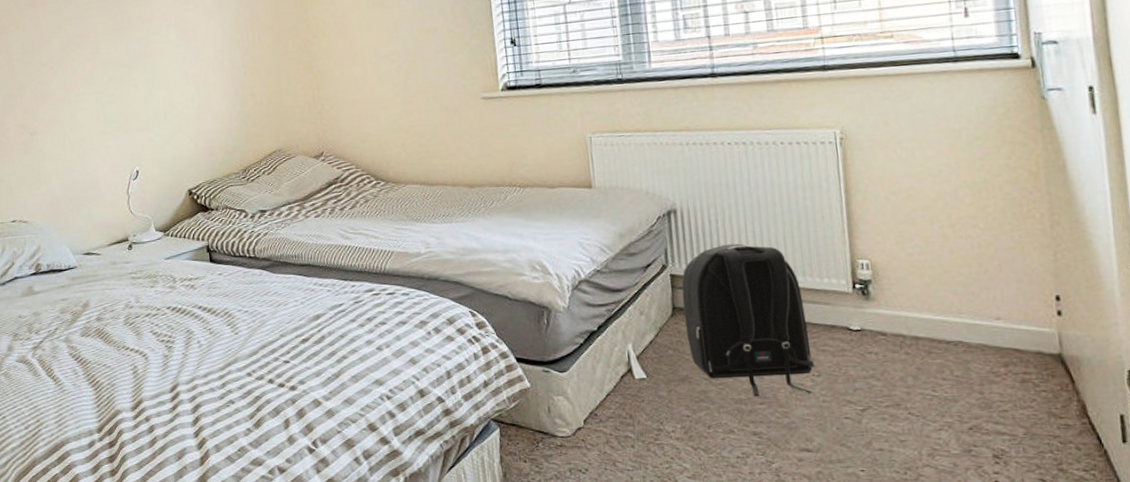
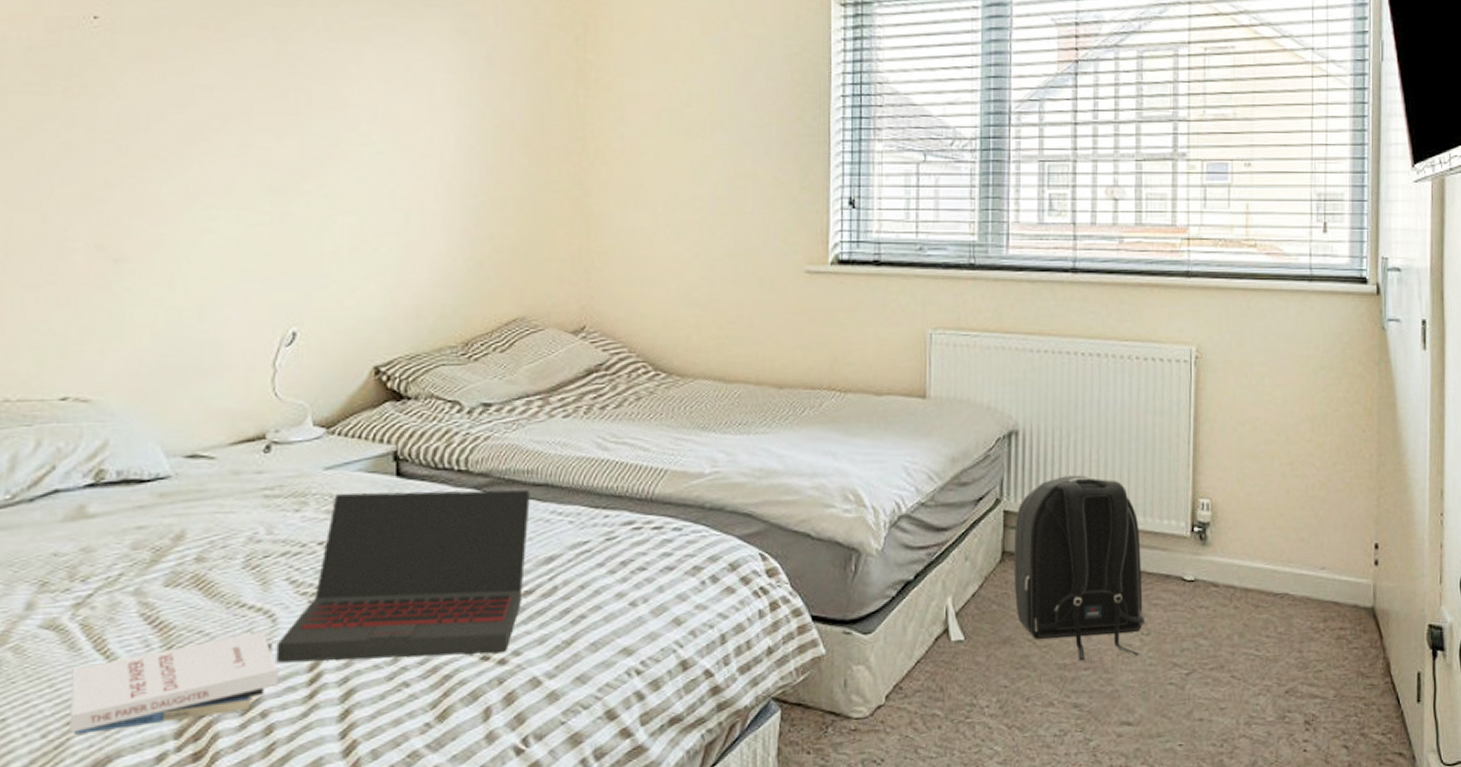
books: none [36,365,154,428] -> present [71,630,279,734]
laptop: none [149,269,302,386] -> present [276,490,530,662]

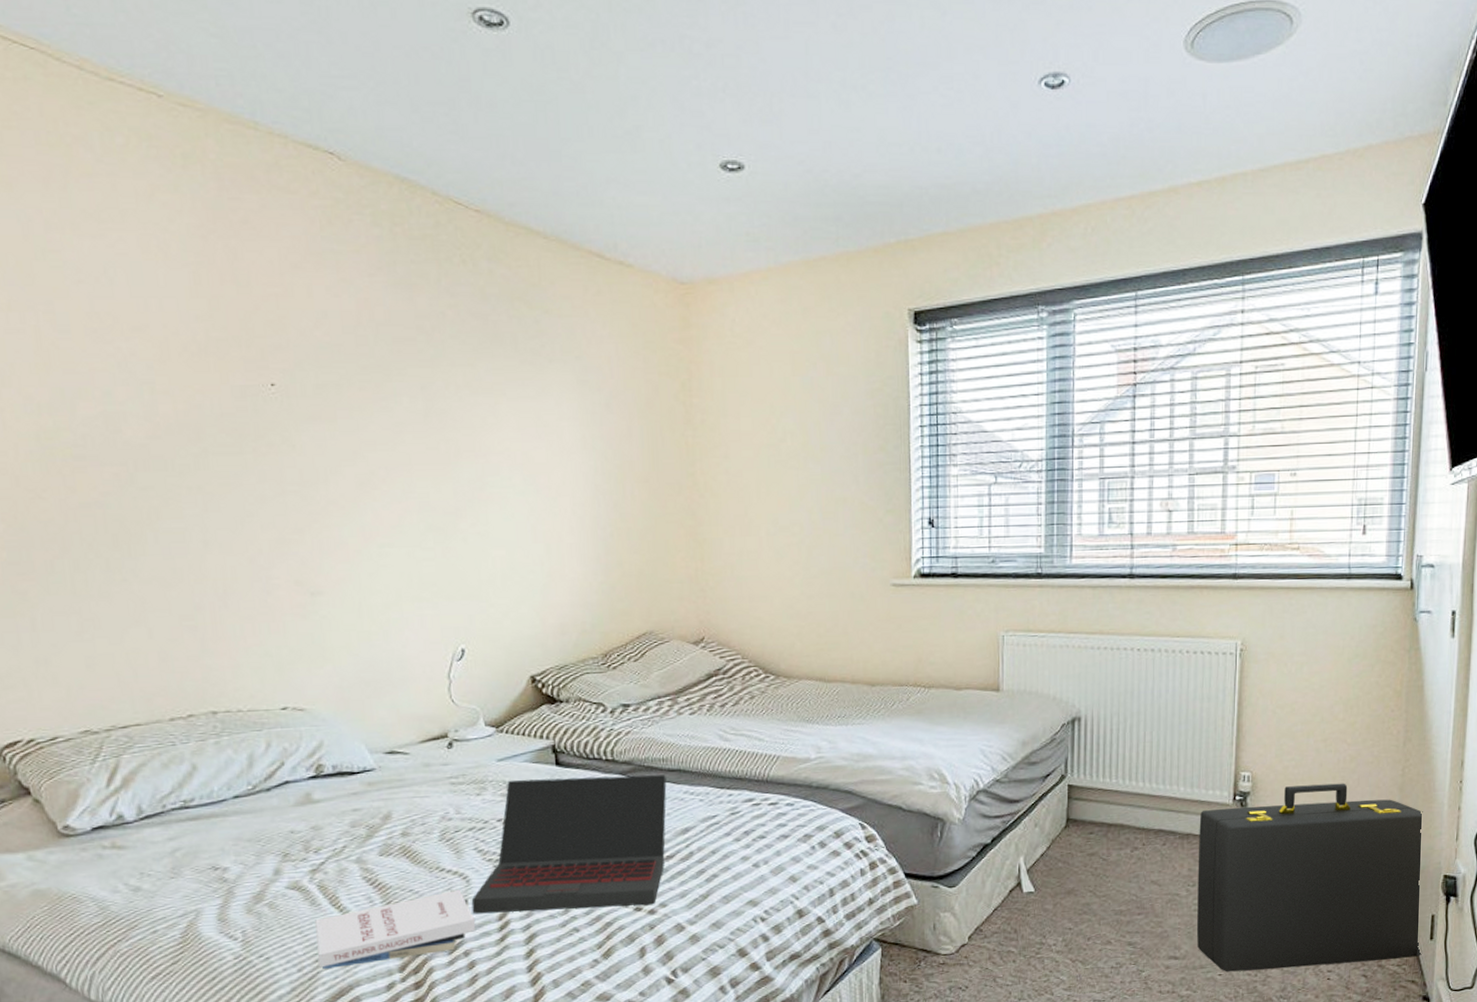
backpack: present [1013,474,1146,660] -> none [1076,753,1192,907]
briefcase: none [1152,513,1410,742] -> present [1197,783,1423,972]

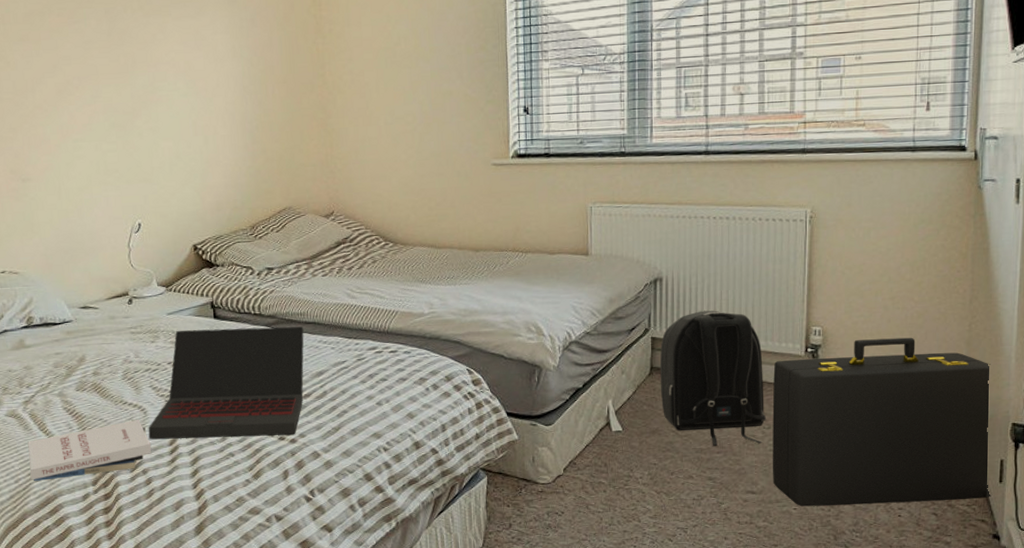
backpack: none [1076,753,1192,907] -> present [659,309,767,446]

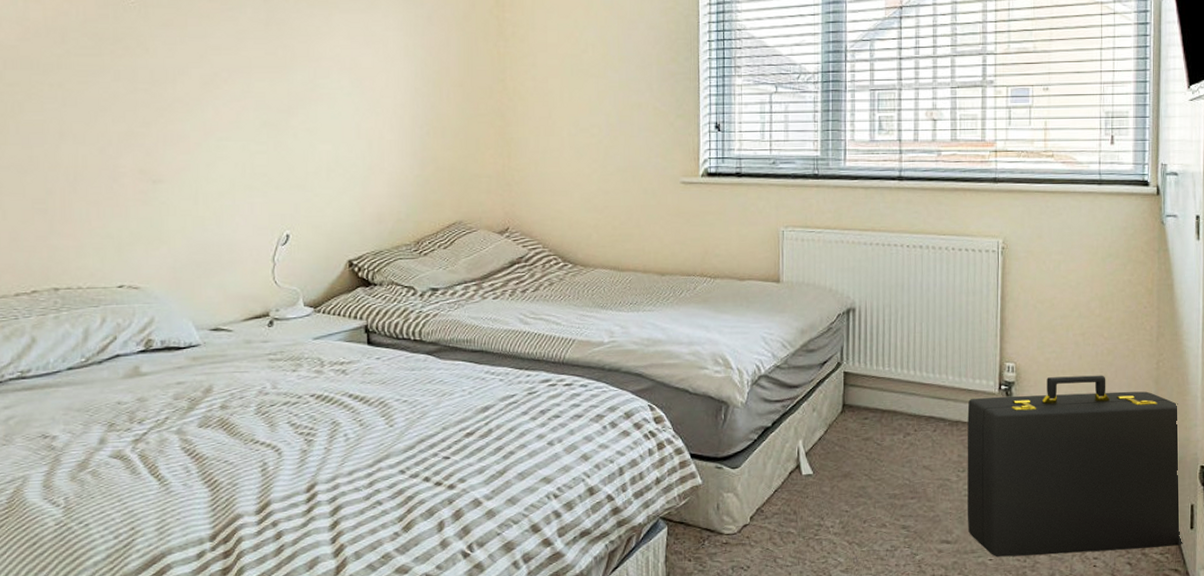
books: present [28,419,152,481] -> none [134,461,285,537]
laptop: present [148,326,304,439] -> none [282,355,470,485]
backpack: present [659,309,767,446] -> none [852,343,961,491]

